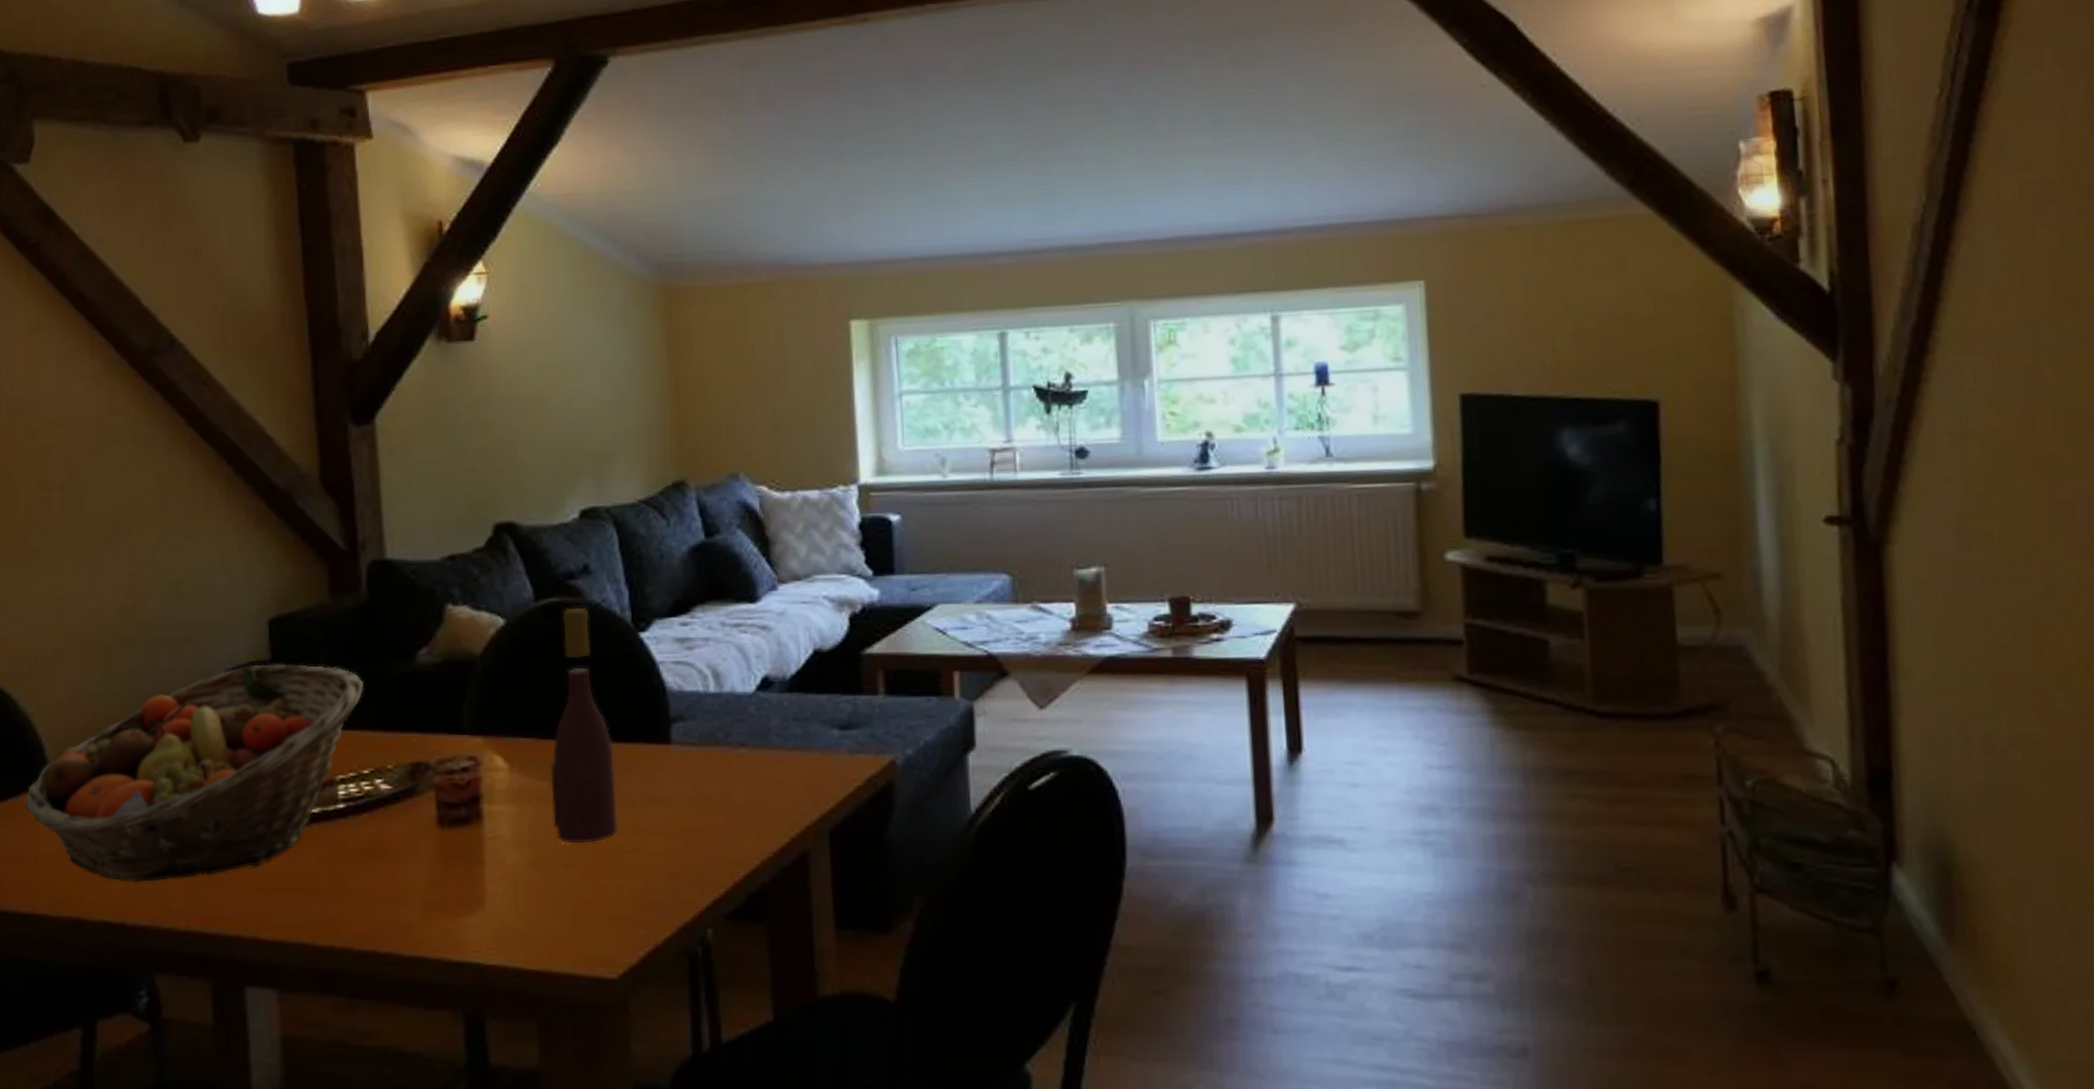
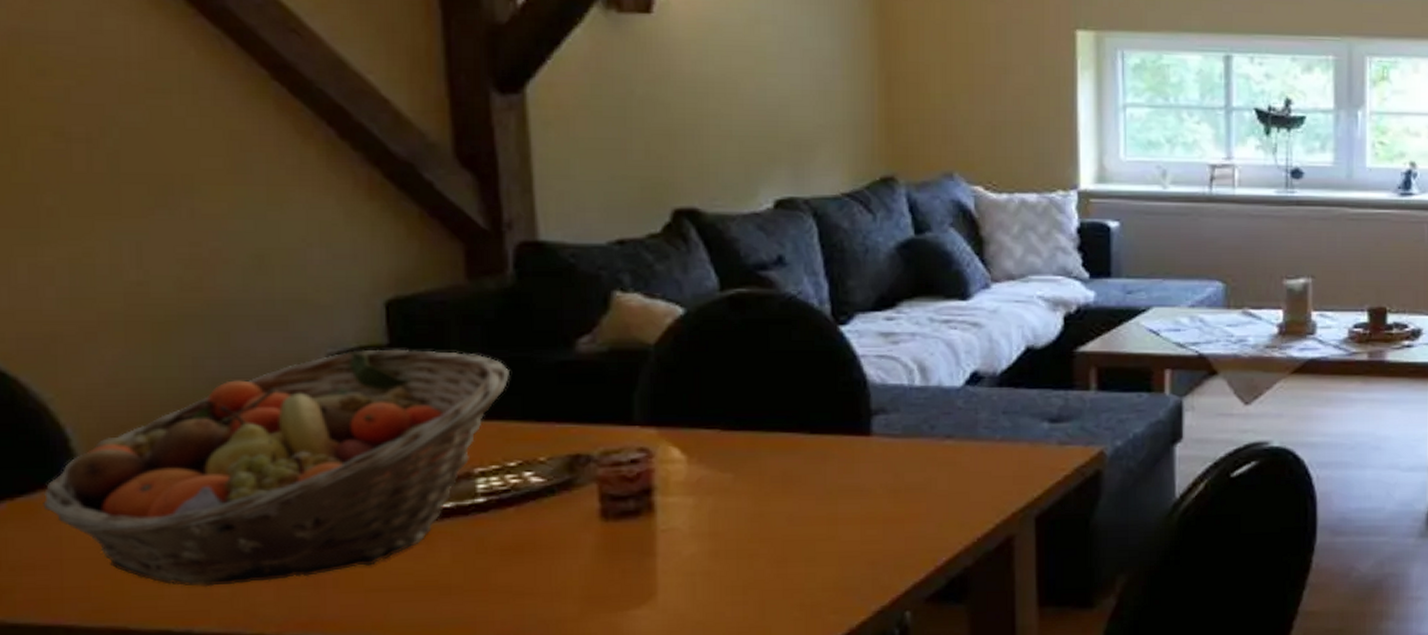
wine bottle: present [550,607,619,844] -> none [735,299,811,534]

